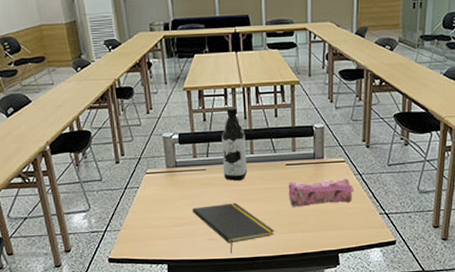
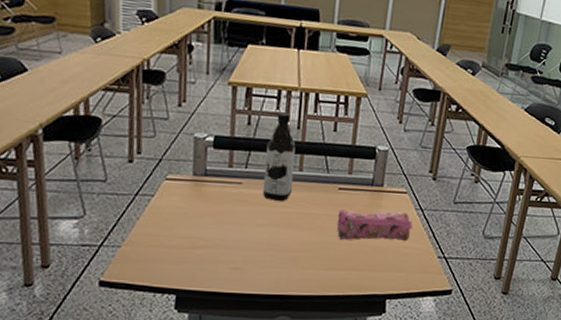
notepad: present [192,202,275,253] -> none [217,226,316,288]

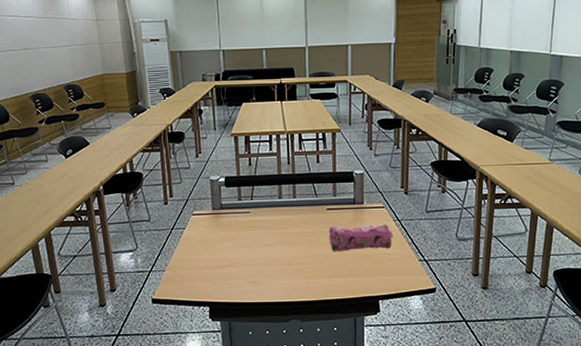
water bottle: present [262,112,296,201] -> none [266,152,290,224]

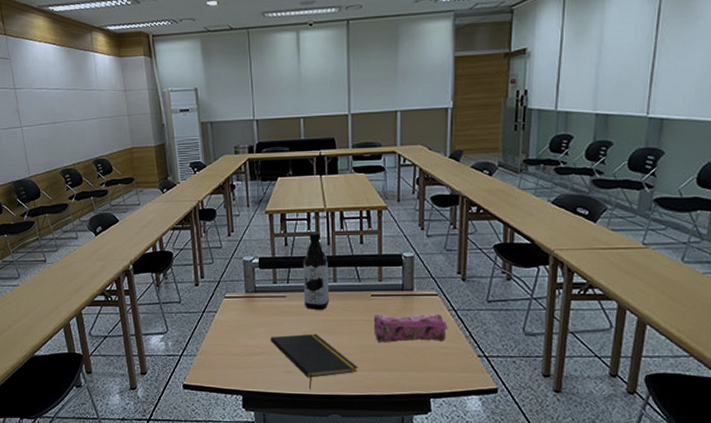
notepad: none [235,245,316,297] -> present [270,333,358,389]
water bottle: none [266,152,290,224] -> present [303,232,330,310]

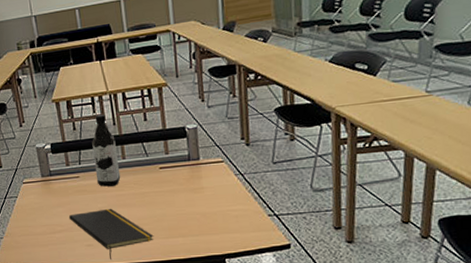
pencil case: present [373,313,448,343] -> none [163,178,237,211]

